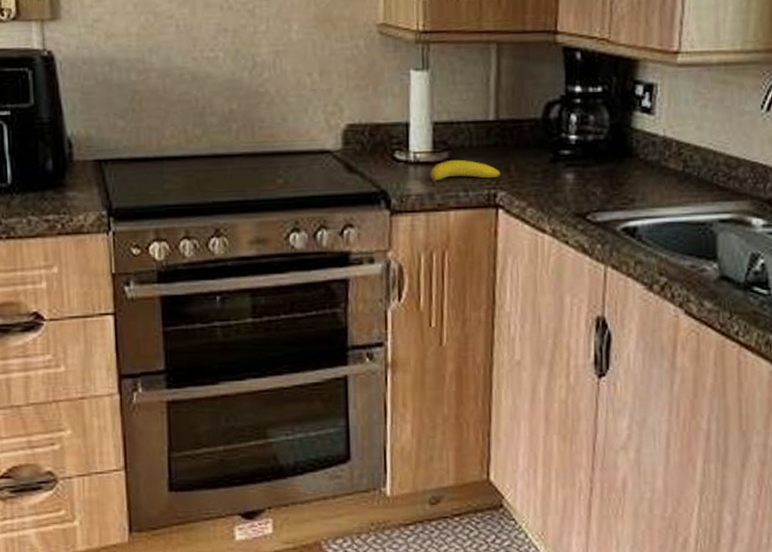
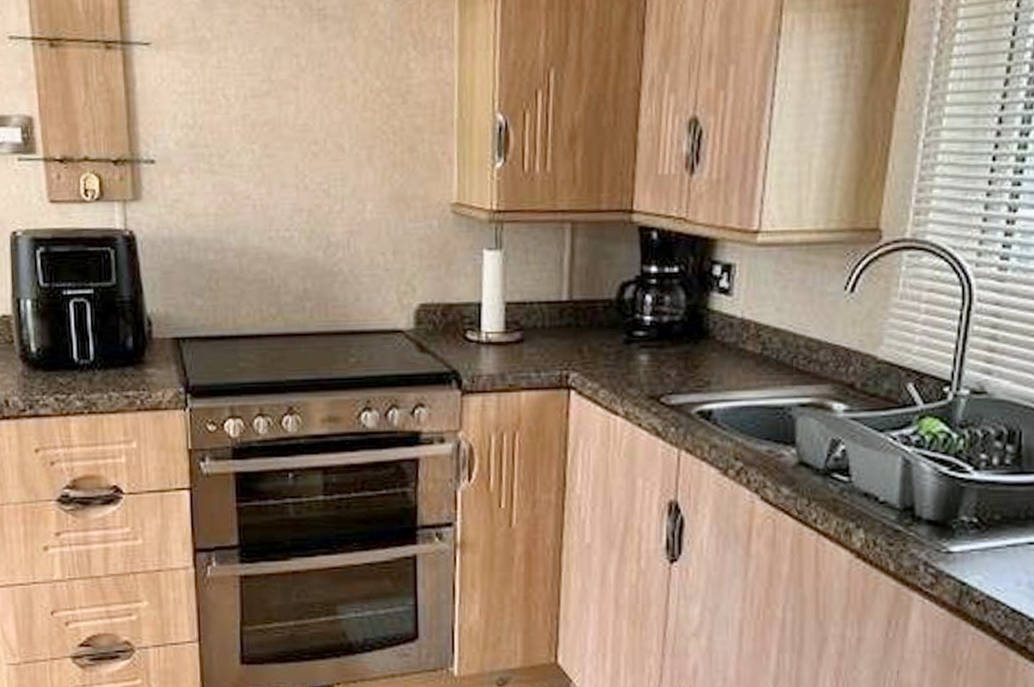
fruit: present [430,159,501,185] -> none [502,340,574,366]

